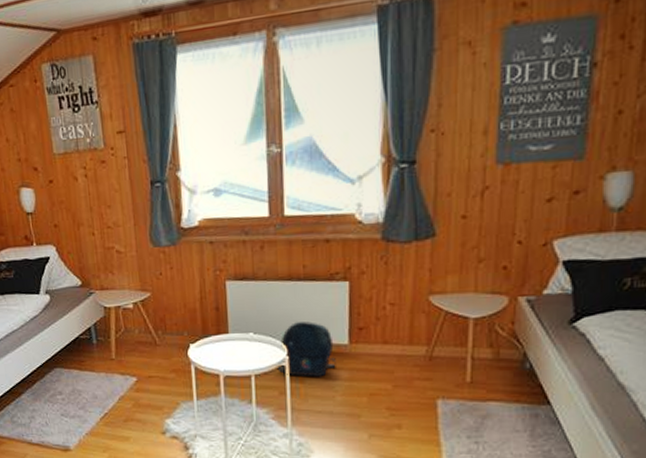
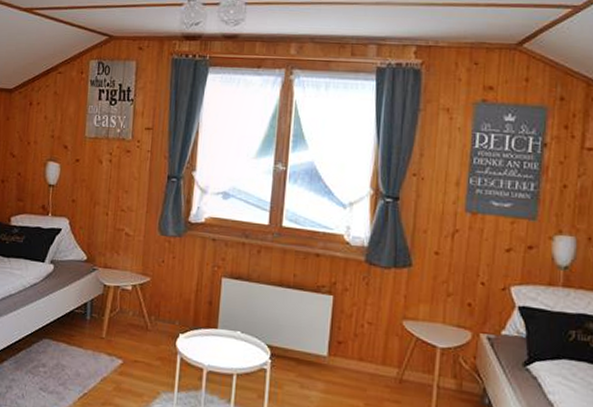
backpack: present [277,322,336,377] -> none [259,327,314,385]

